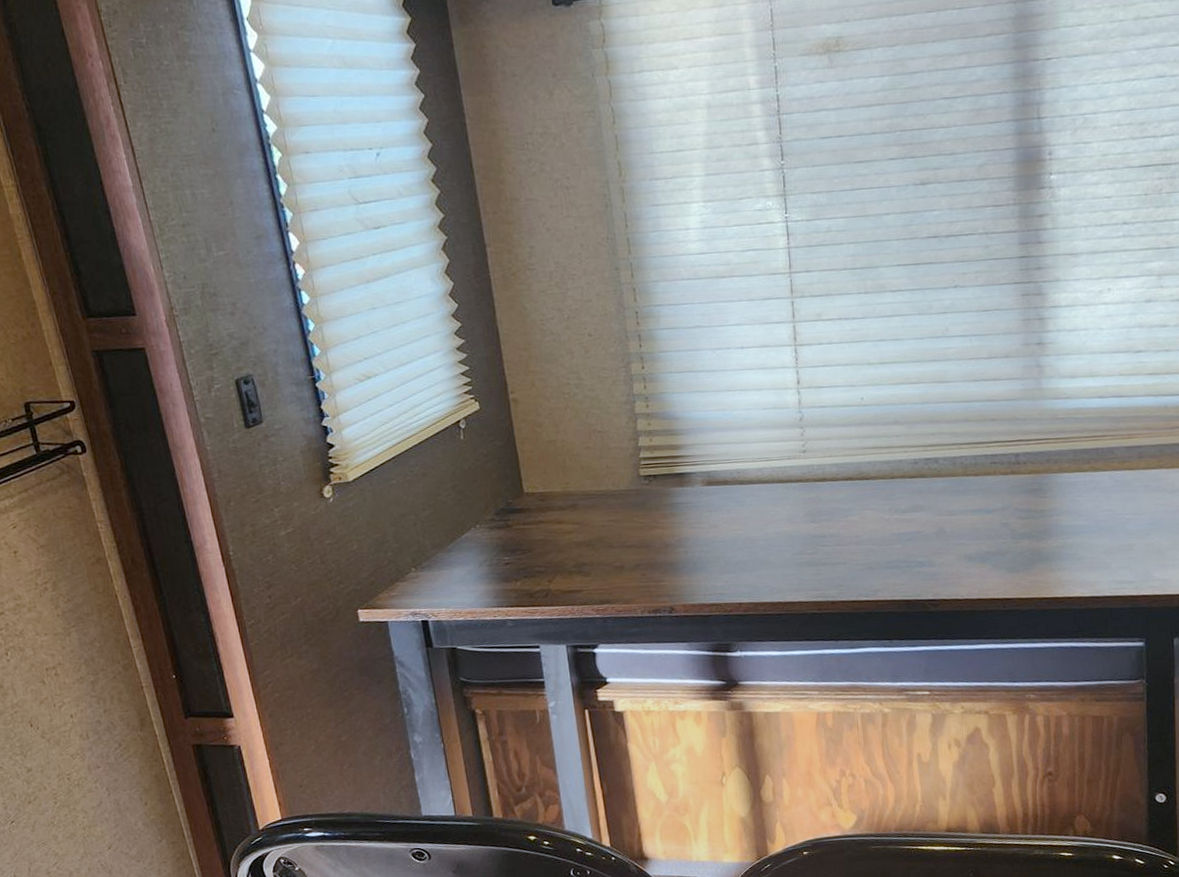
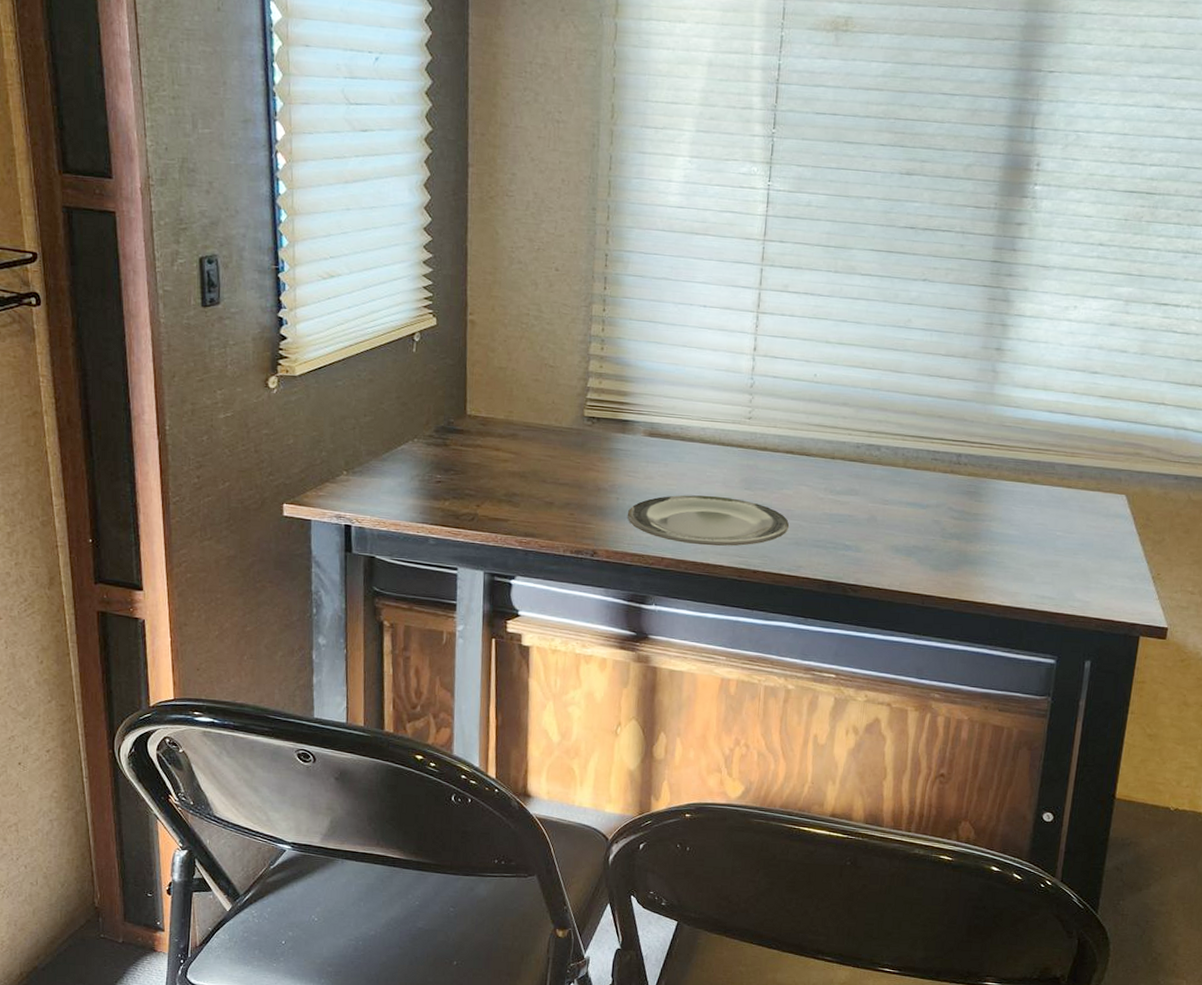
plate: none [698,533,861,586] -> present [627,495,790,546]

